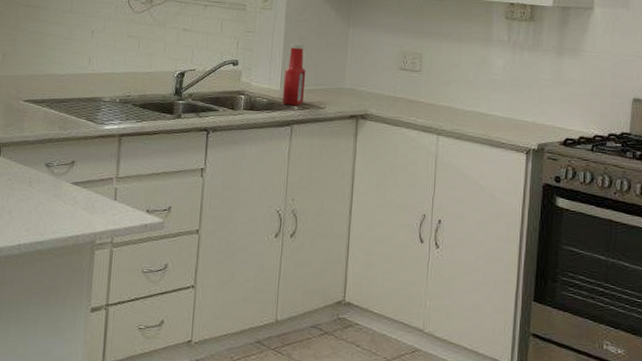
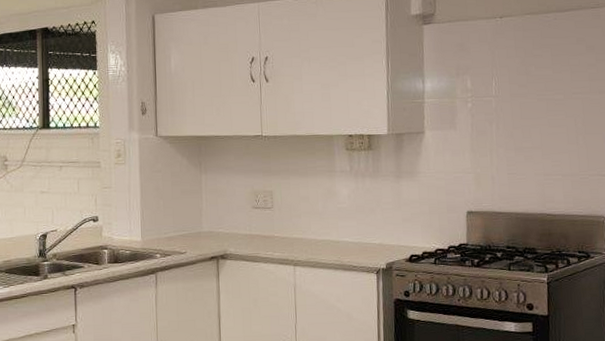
ketchup bottle: present [283,43,306,105] -> none [144,193,165,254]

